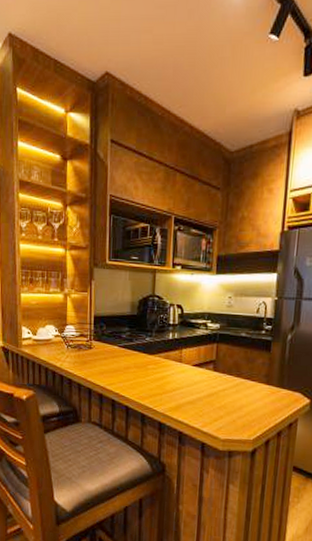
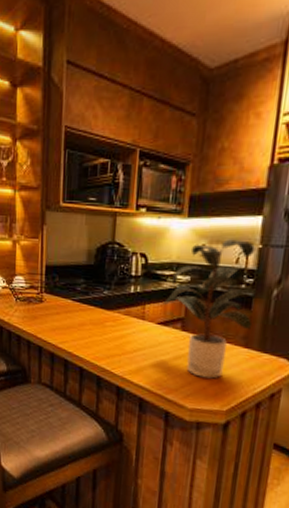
potted plant: none [198,292,275,412] -> present [164,239,257,379]

